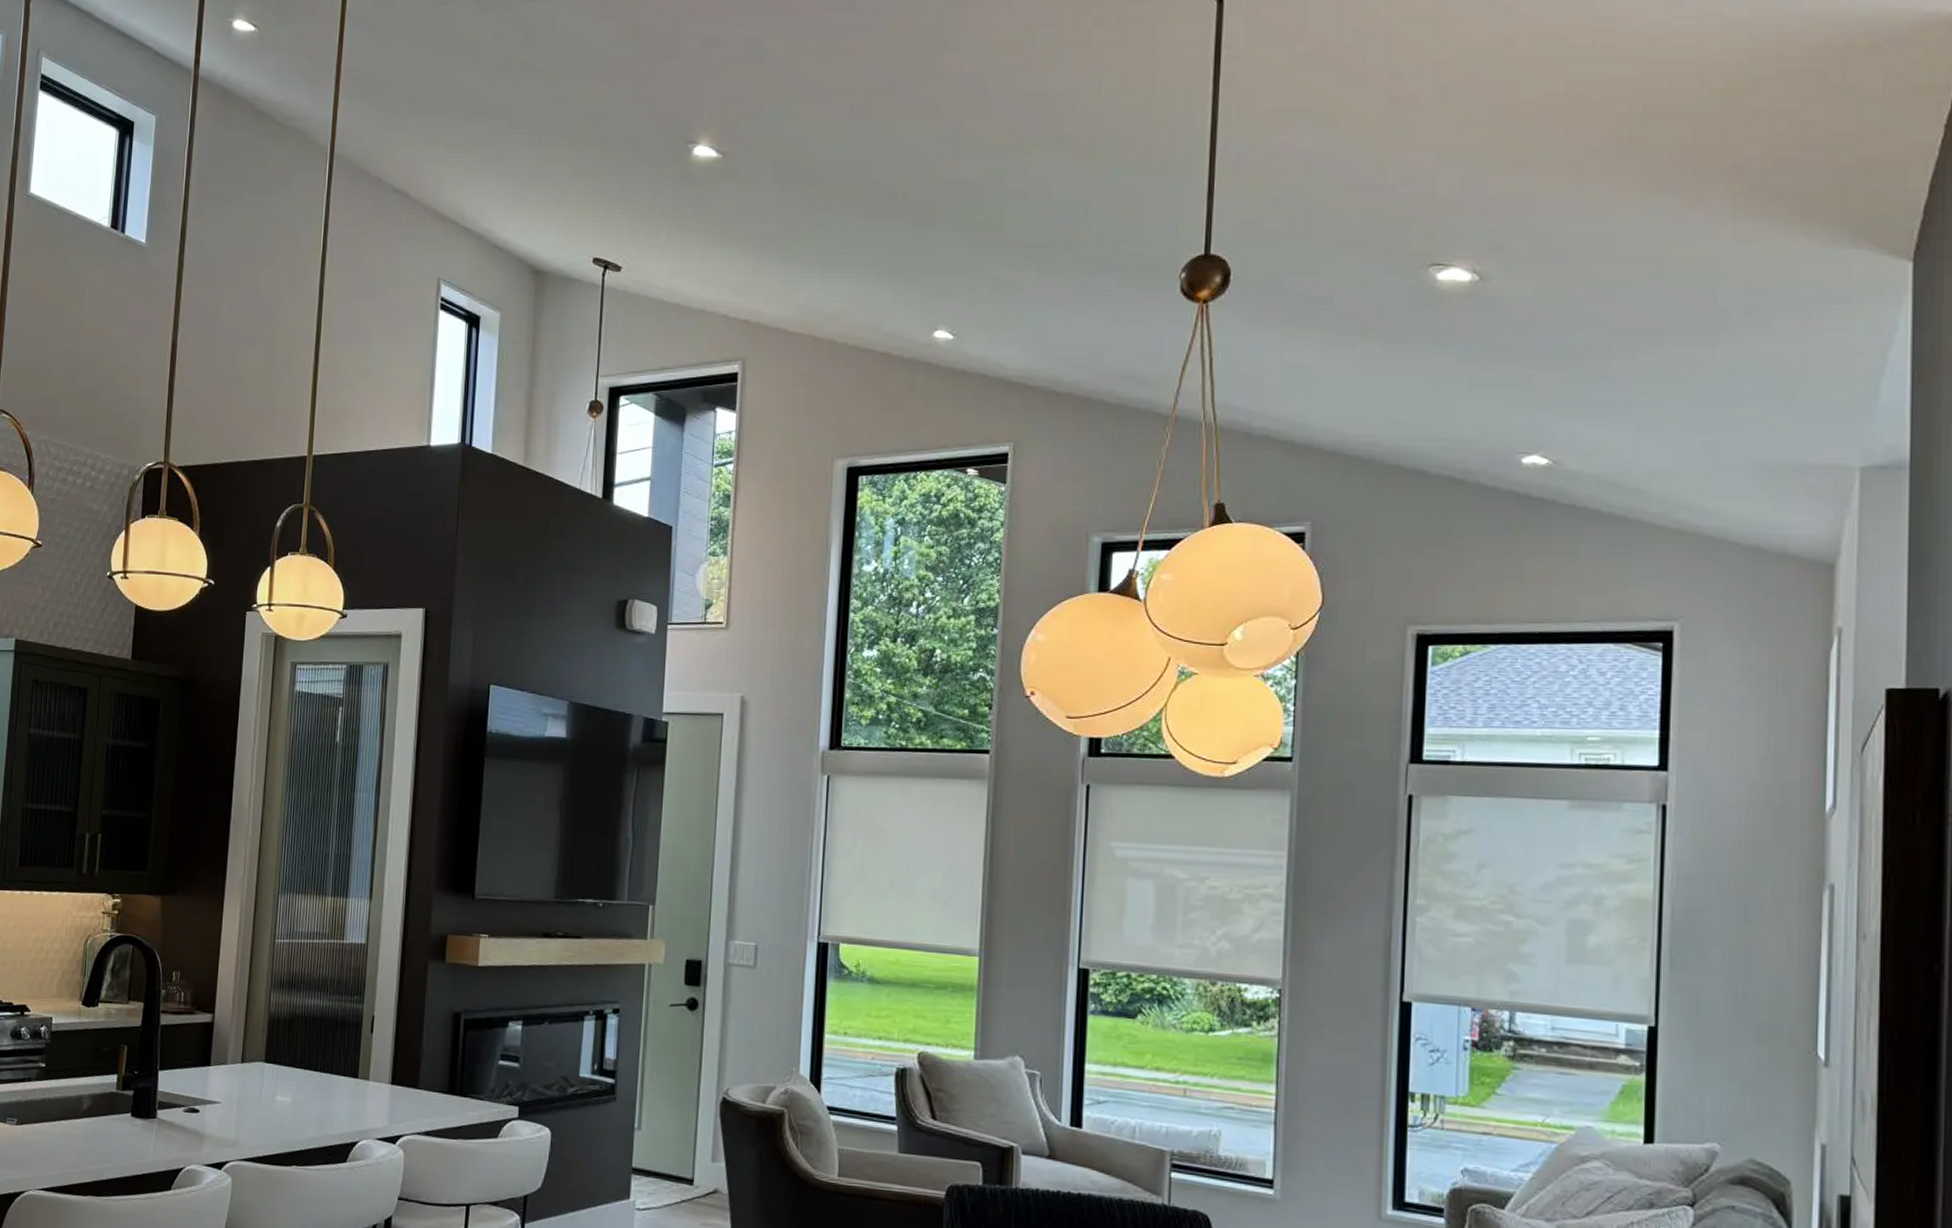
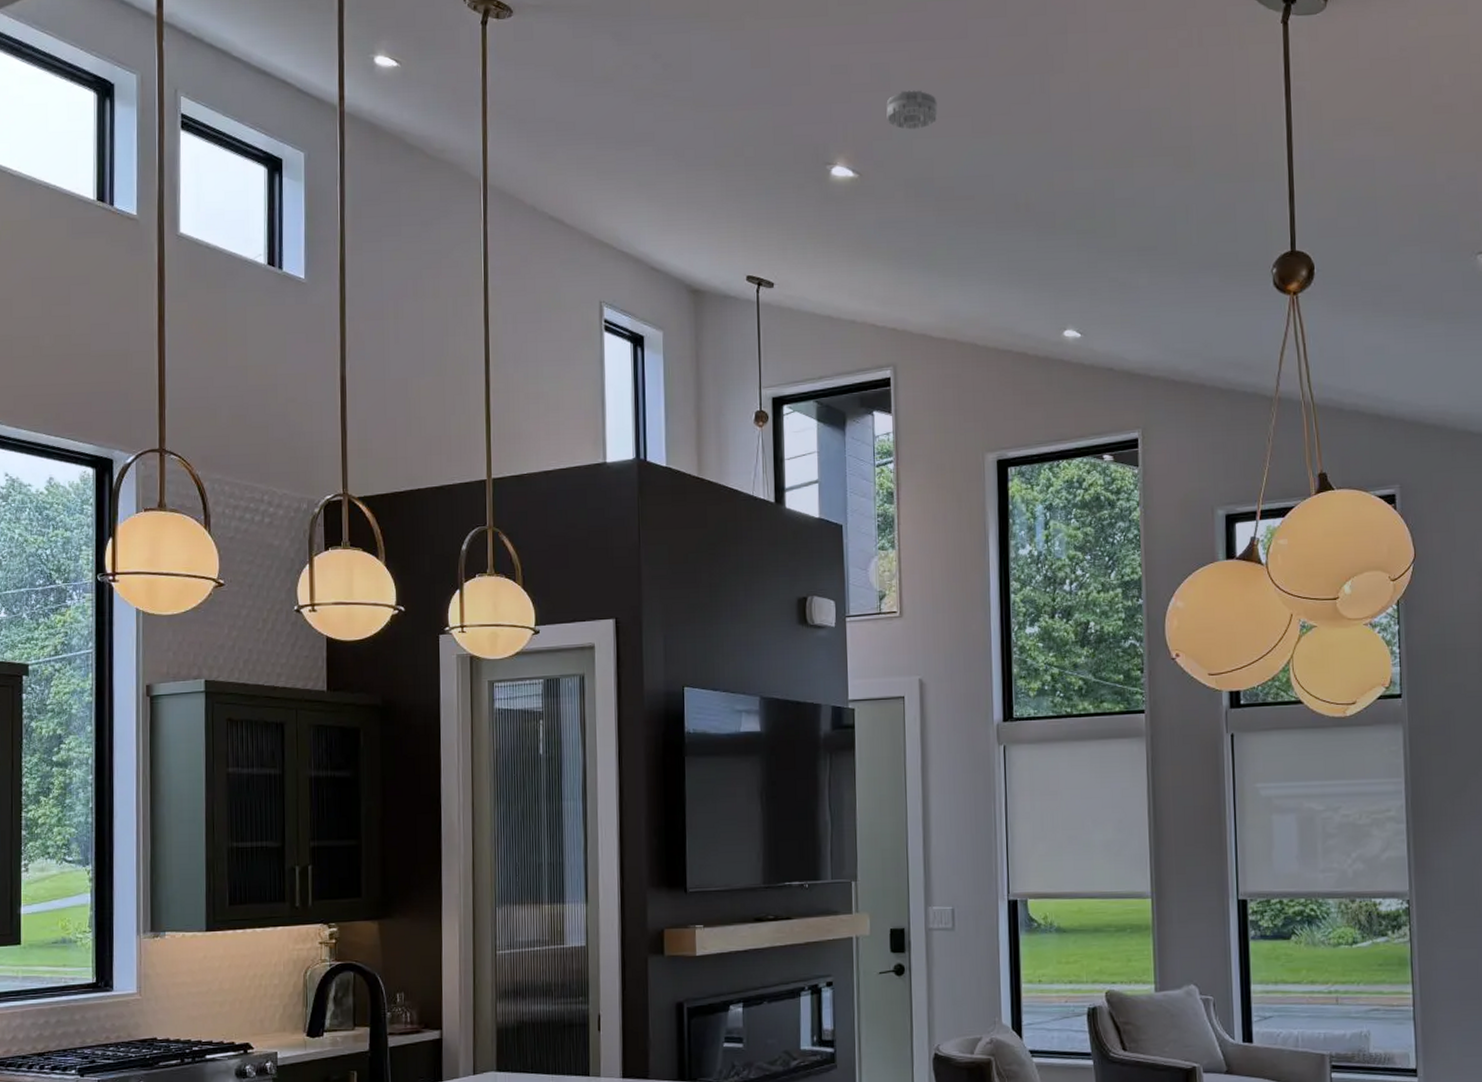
smoke detector: none [758,66,815,108] -> present [886,90,938,130]

